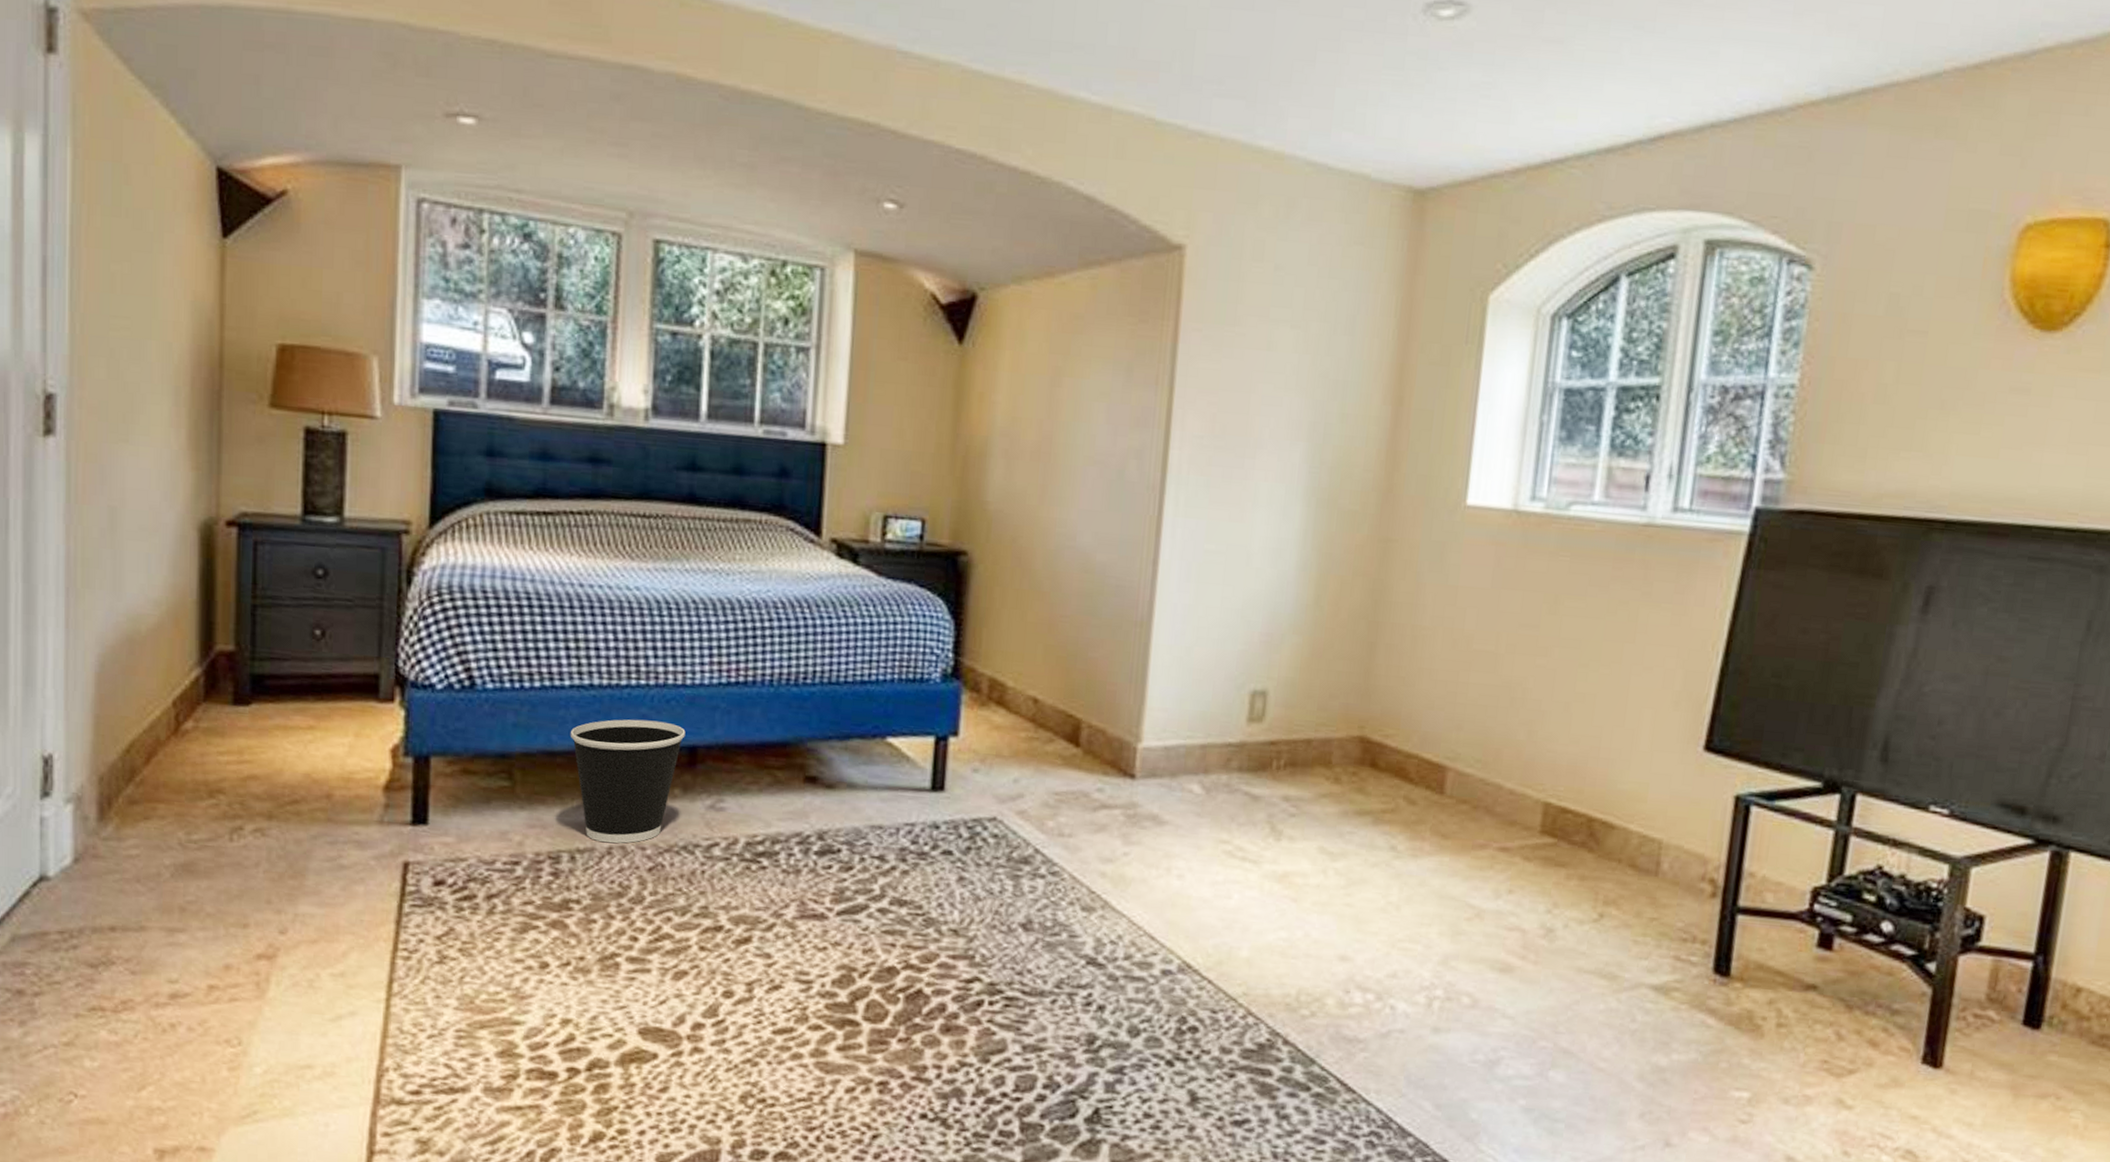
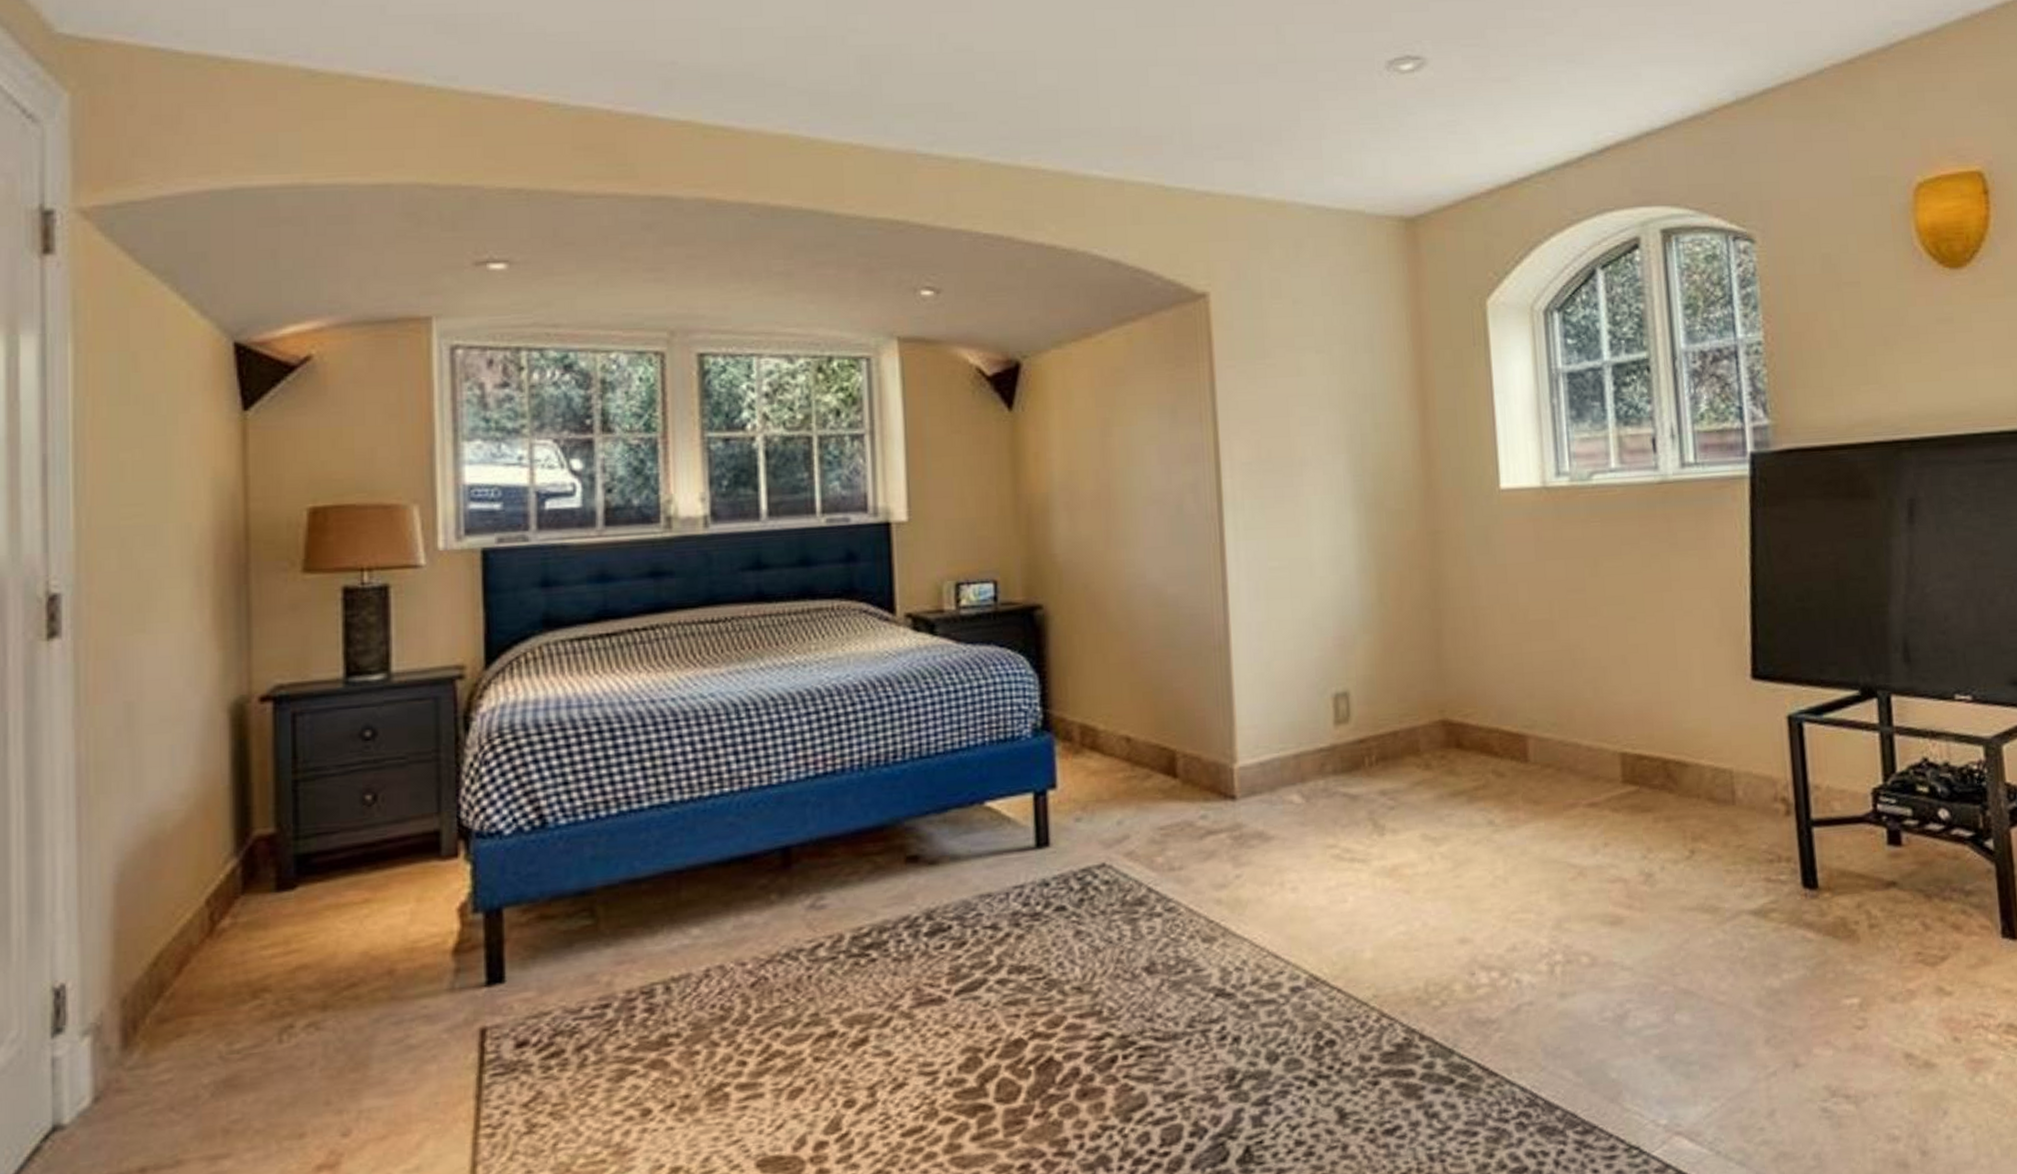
wastebasket: present [570,719,686,844] -> none [653,826,777,966]

